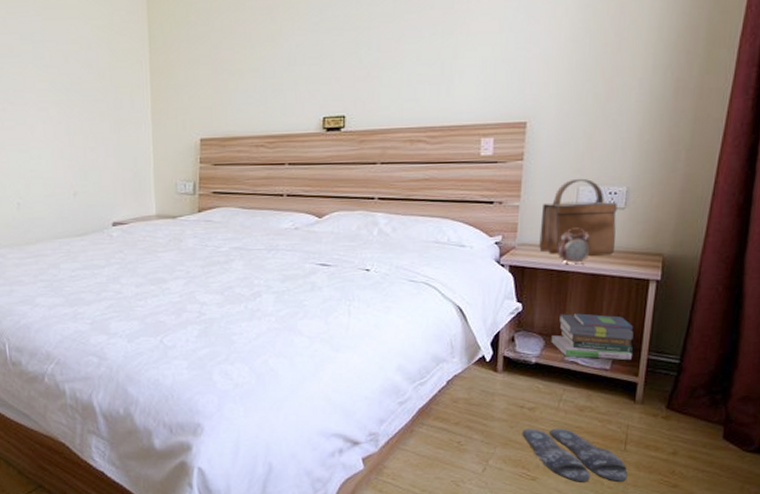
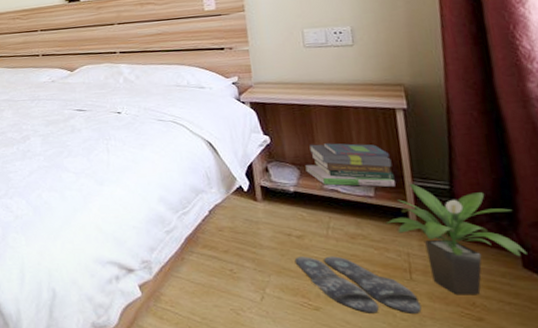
handbag: present [539,178,617,256] -> none [271,22,352,90]
alarm clock: present [556,227,591,265] -> none [292,65,328,99]
potted plant: none [614,356,730,465] -> present [386,183,527,295]

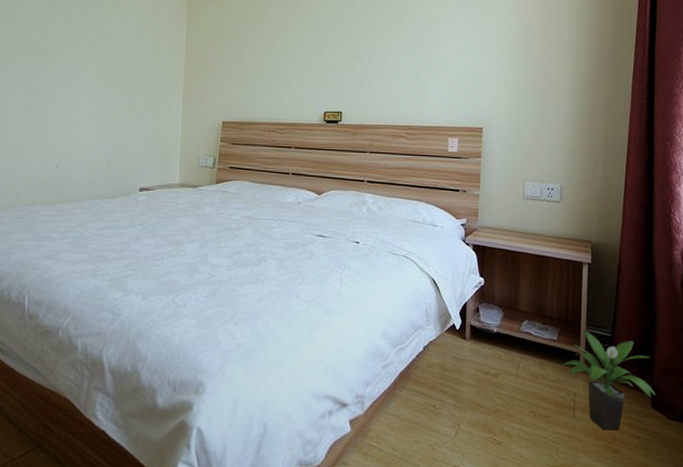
slippers: present [295,256,422,313] -> none [489,394,578,447]
books: present [305,143,396,188] -> none [509,289,574,333]

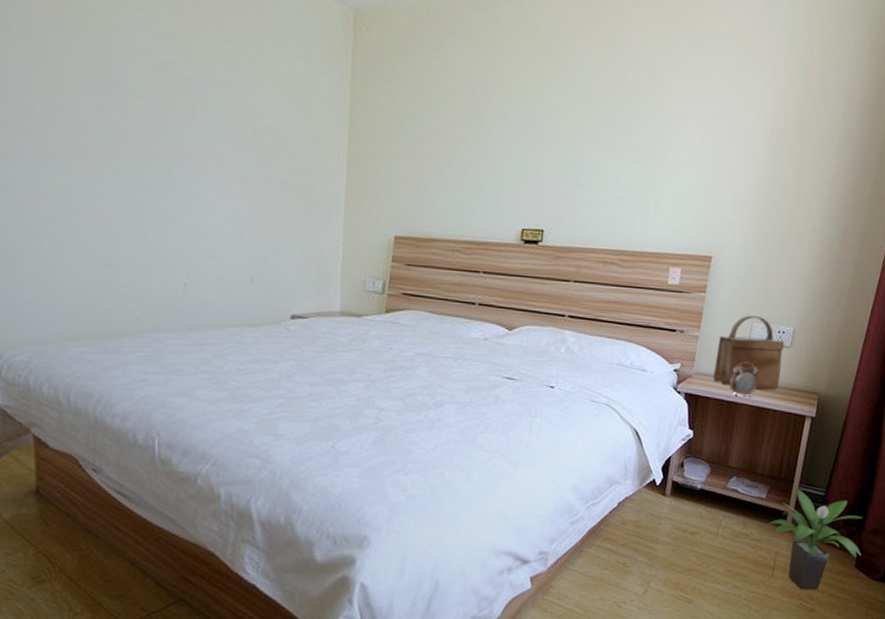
handbag: none [496,175,555,240] -> present [713,315,784,390]
alarm clock: none [510,215,536,247] -> present [728,361,759,397]

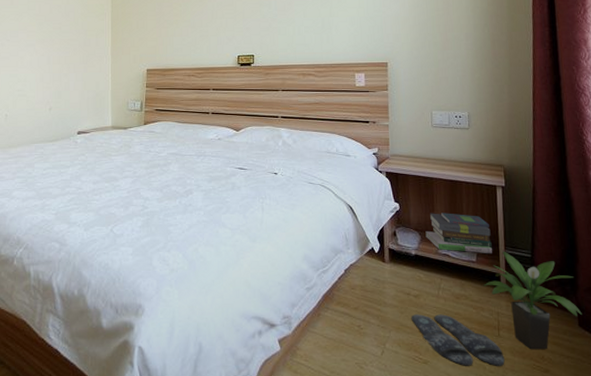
slippers: none [684,552,773,605] -> present [412,314,505,366]
handbag: present [713,315,784,390] -> none [406,105,466,165]
books: none [716,443,789,491] -> present [425,213,492,254]
alarm clock: present [728,361,759,397] -> none [421,143,447,172]

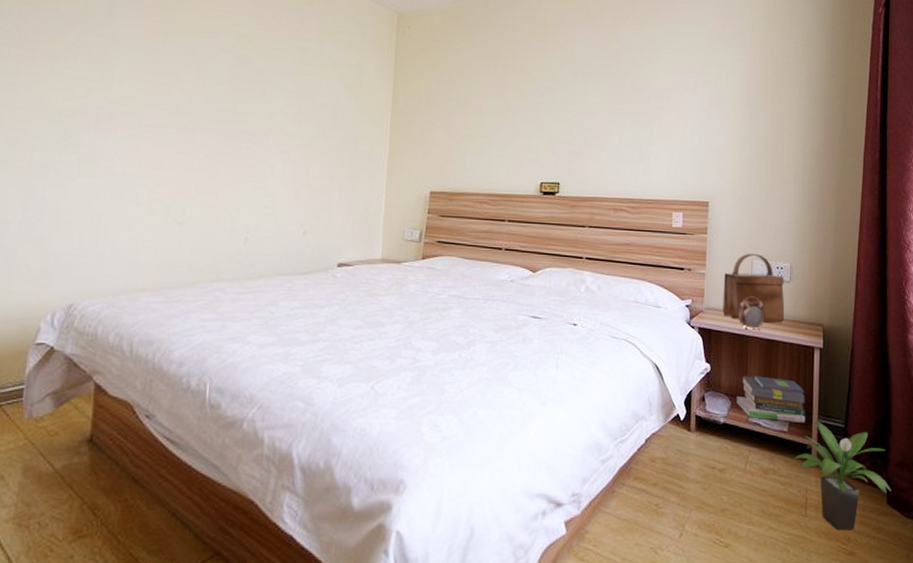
handbag: none [406,105,466,165] -> present [723,253,785,323]
slippers: present [412,314,505,366] -> none [715,491,810,550]
alarm clock: none [421,143,447,172] -> present [737,296,765,330]

